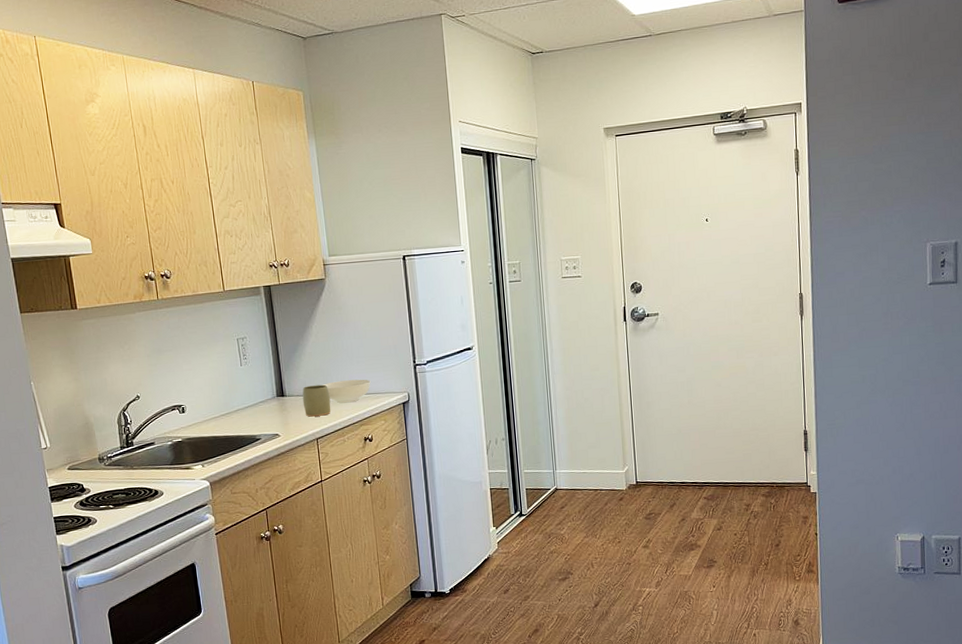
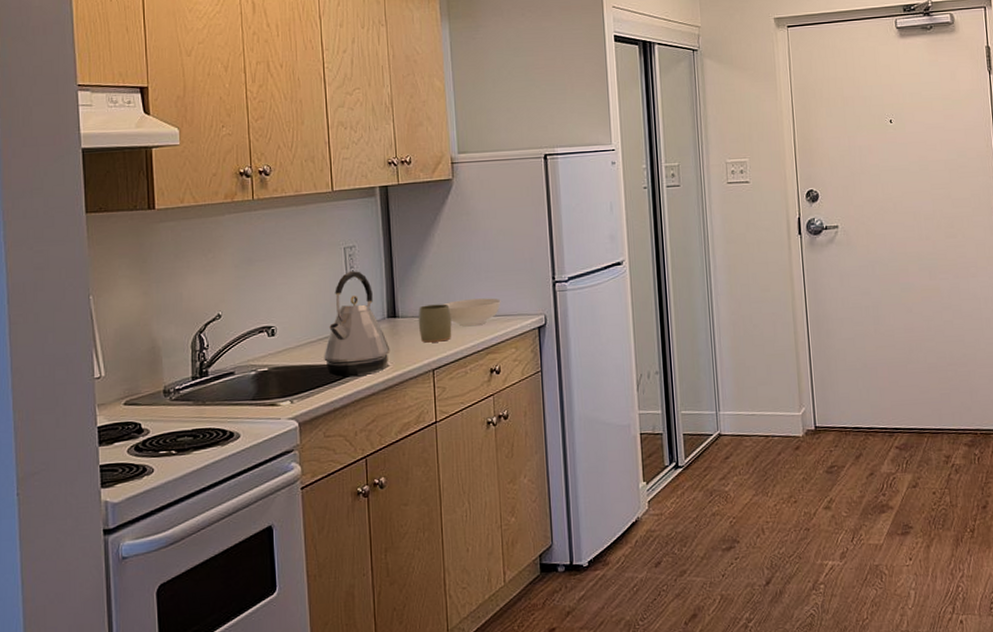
kettle: none [226,358,281,446] -> present [324,271,391,378]

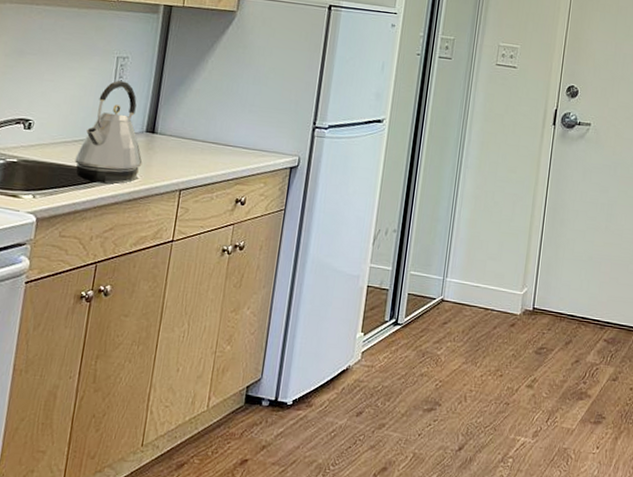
mug: present [418,304,452,343] -> none [174,126,209,165]
bowl: present [443,298,501,327] -> none [203,127,260,156]

